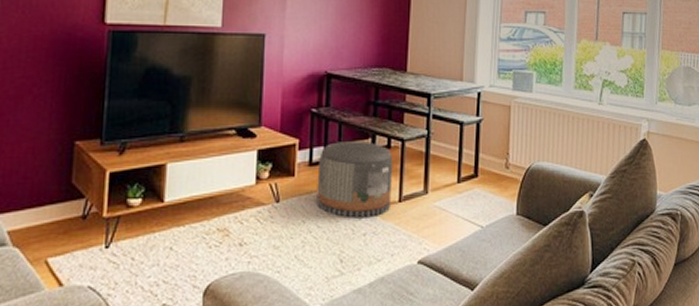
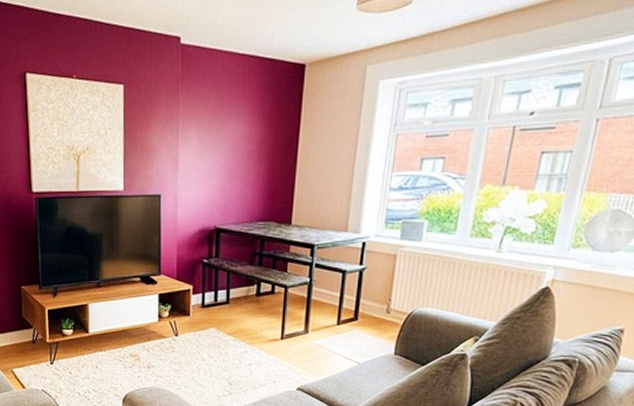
pouf: present [317,141,393,218] -> none [209,288,276,351]

